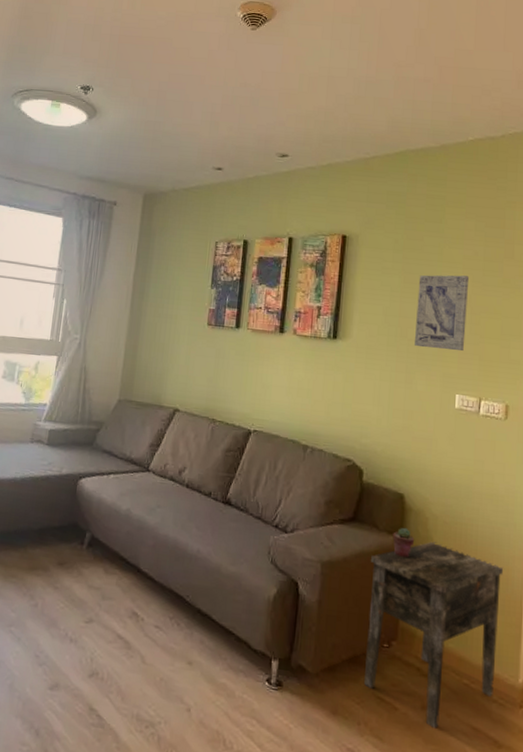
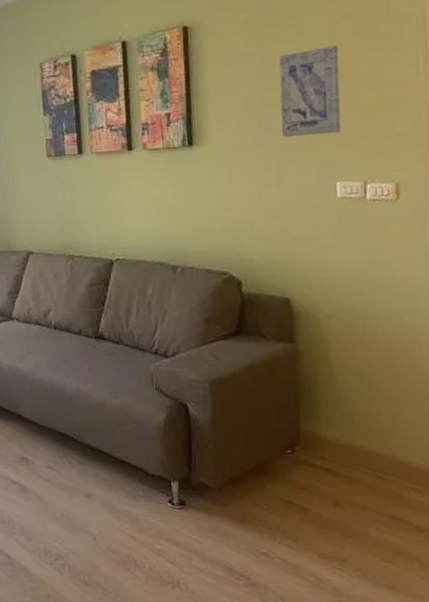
side table: present [364,541,504,728] -> none [262,342,410,522]
potted succulent: present [392,527,415,557] -> none [282,332,308,362]

